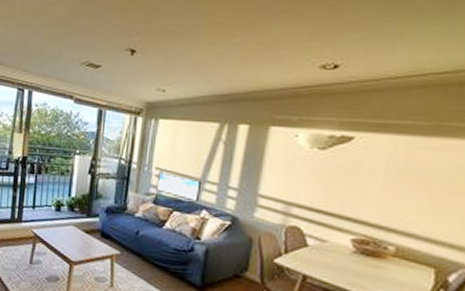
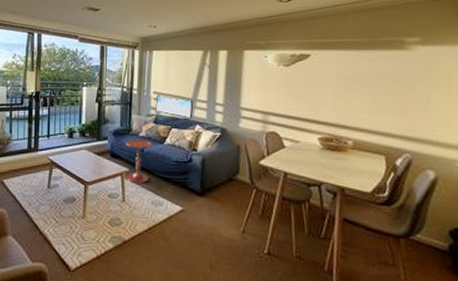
side table: none [117,219,149,270] -> present [126,139,153,184]

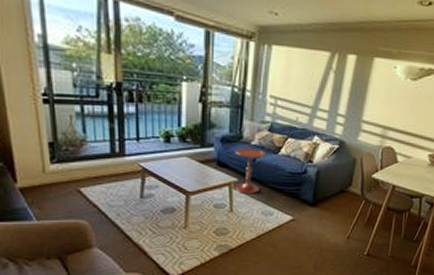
wall art: present [155,95,194,119] -> none [271,100,314,129]

